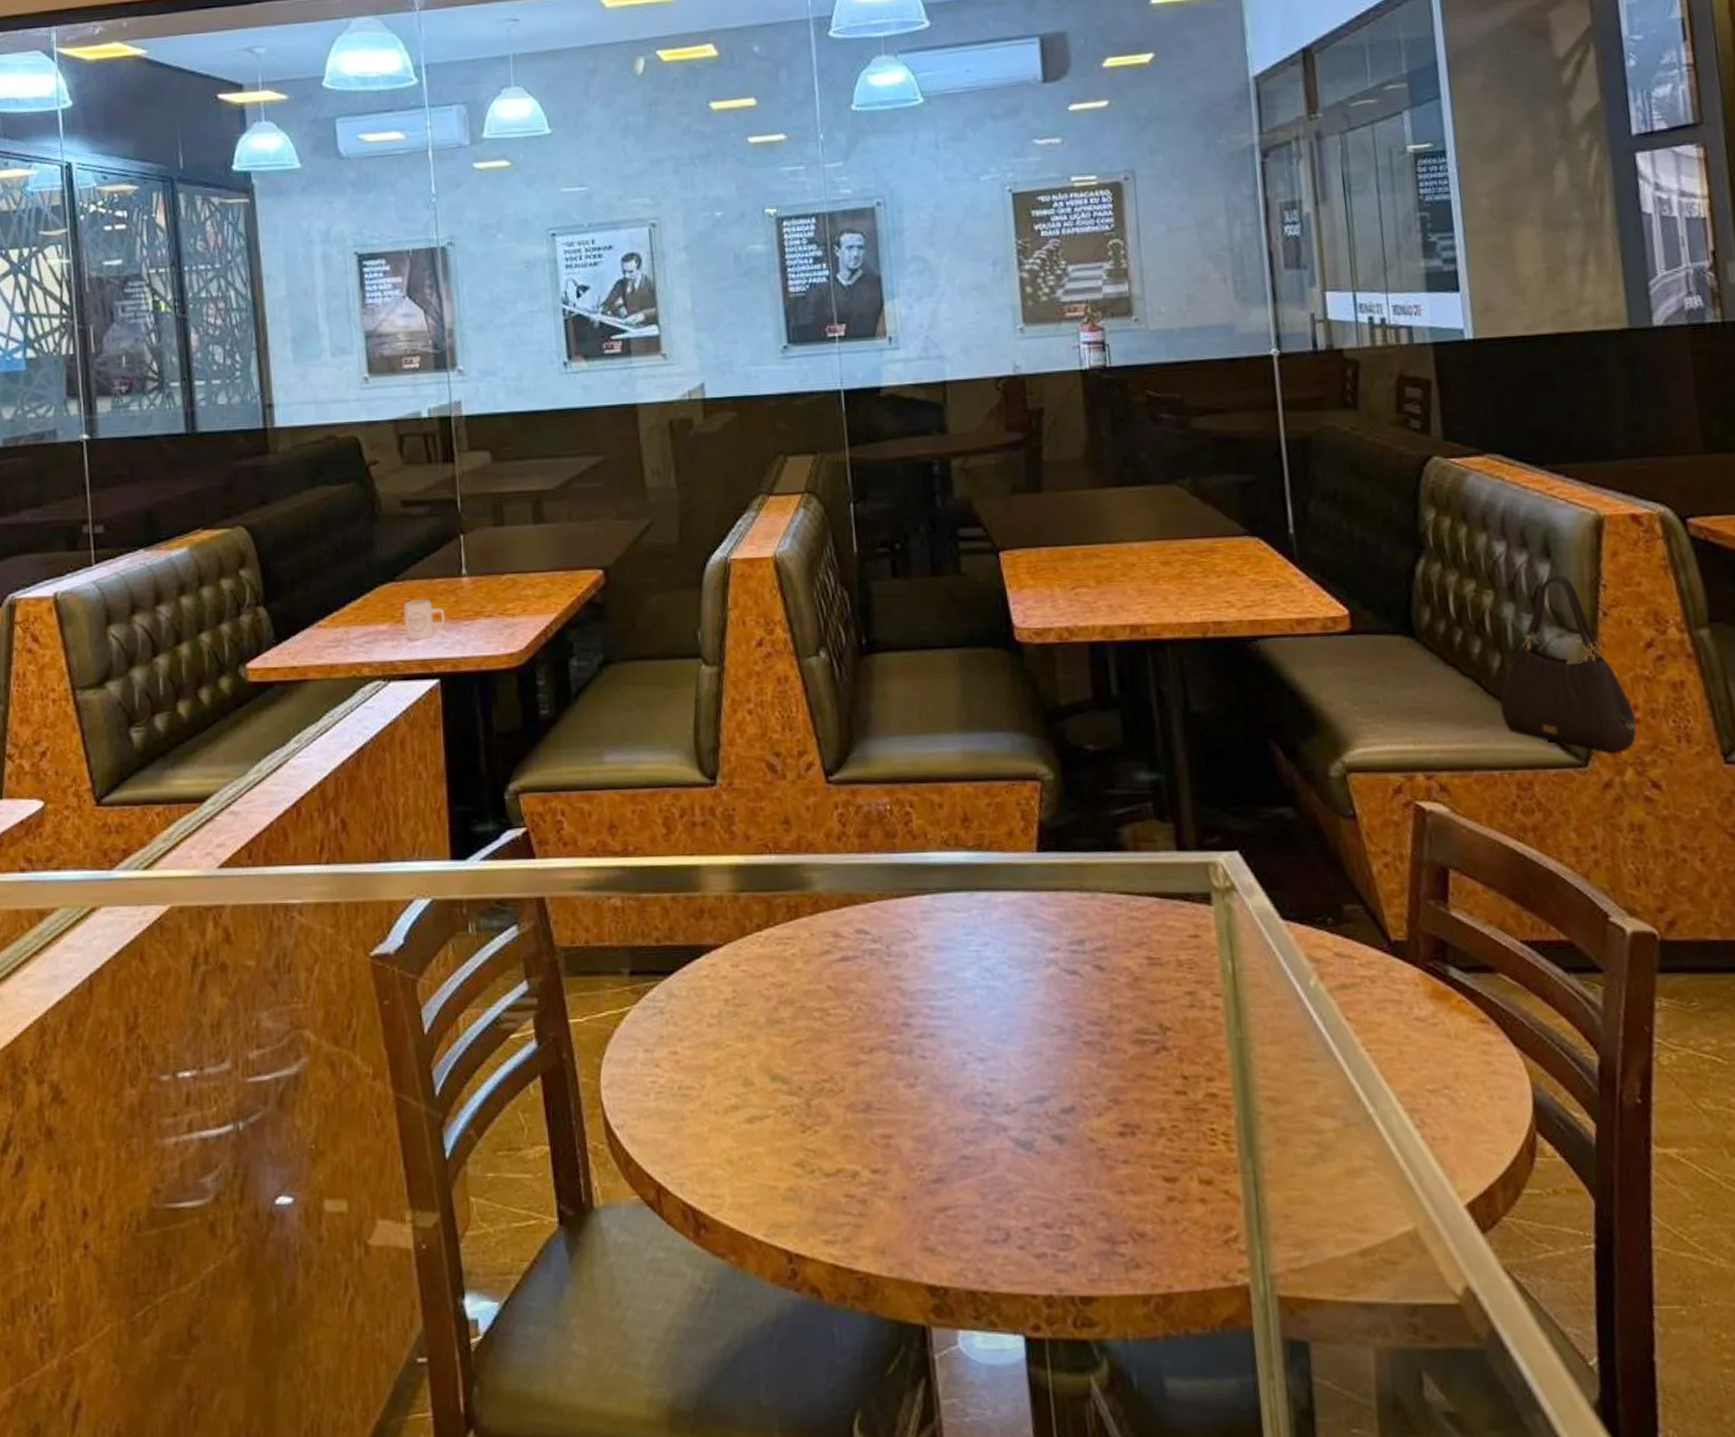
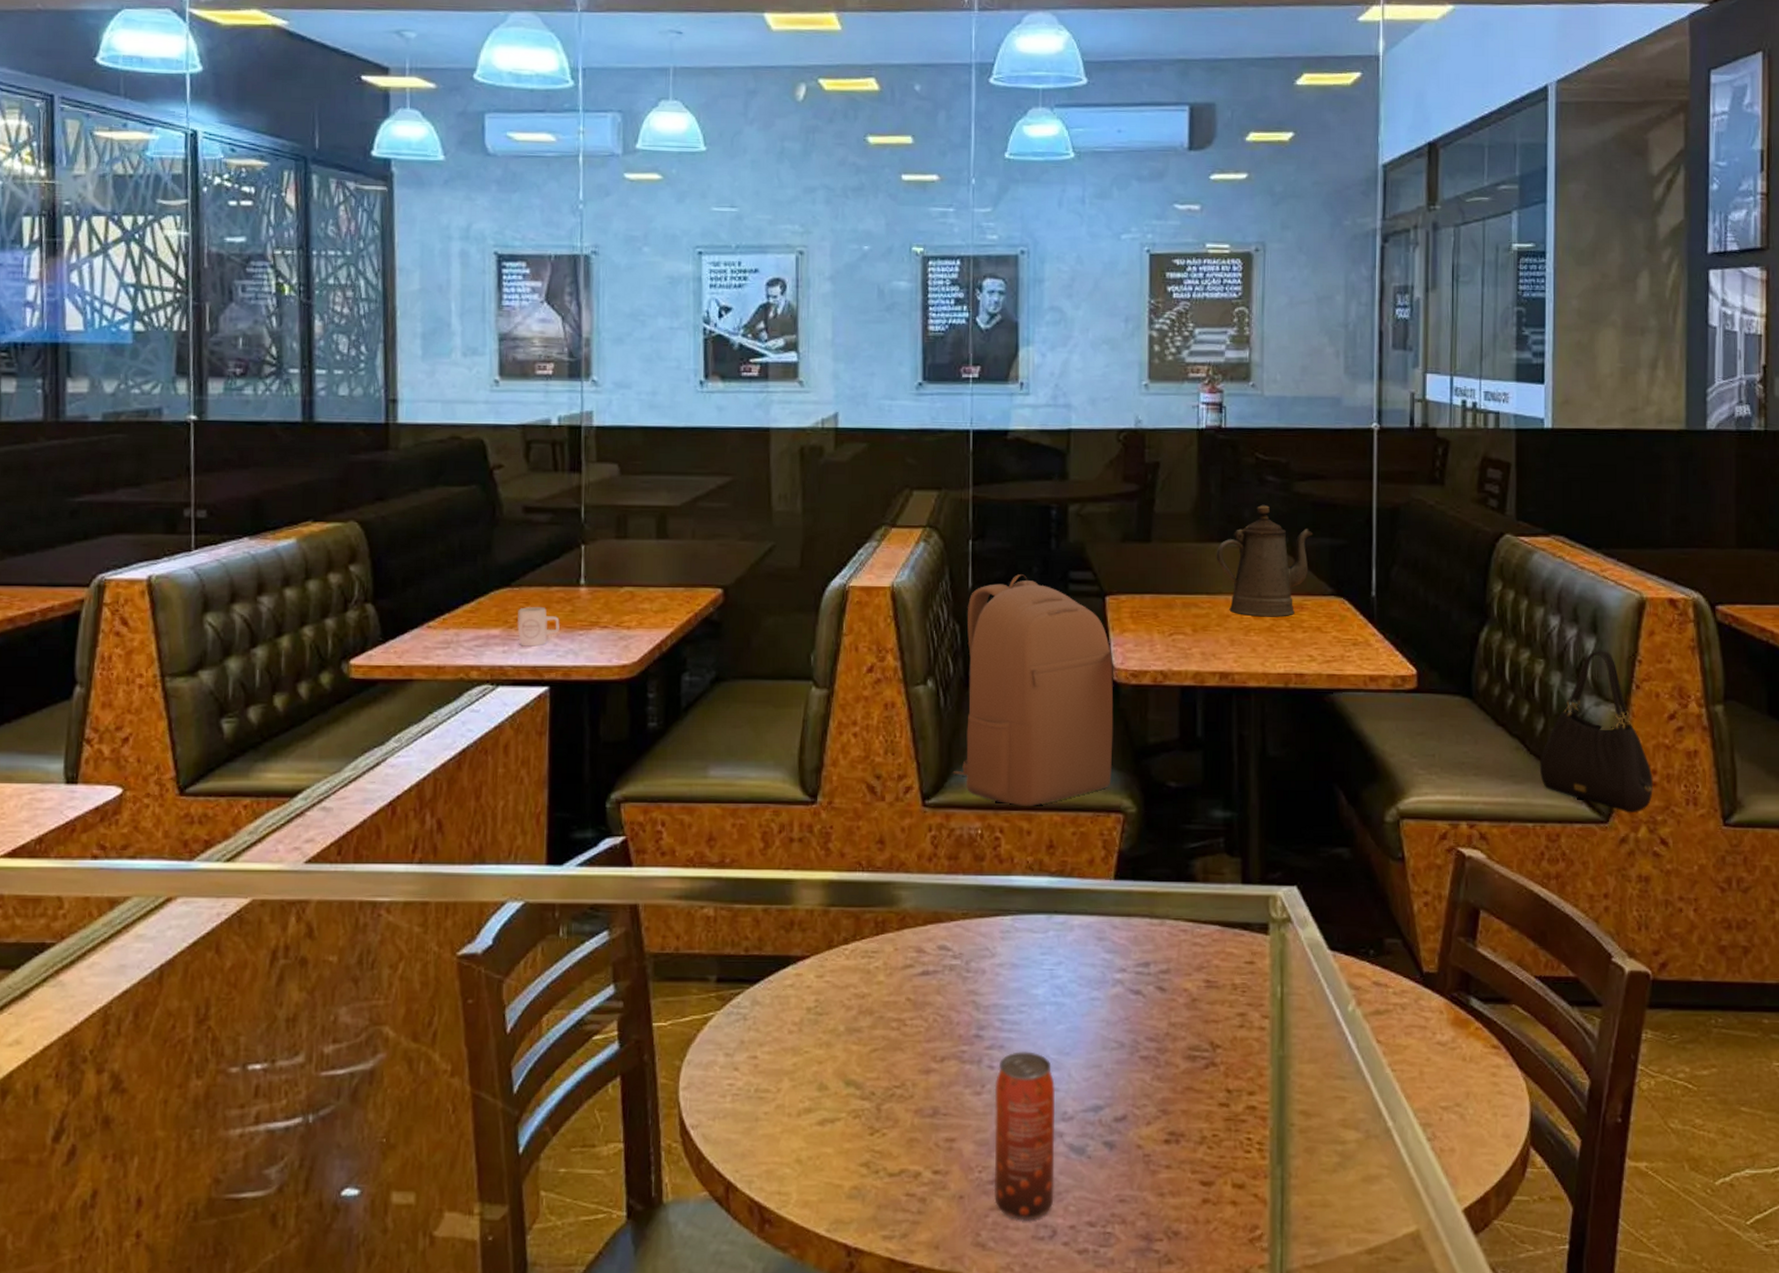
backpack: none [854,535,1024,779] -> present [952,574,1114,807]
soda can: none [928,1039,1004,1221] -> present [993,1052,1056,1219]
coffee pot: none [1113,444,1217,564] -> present [1216,504,1312,617]

